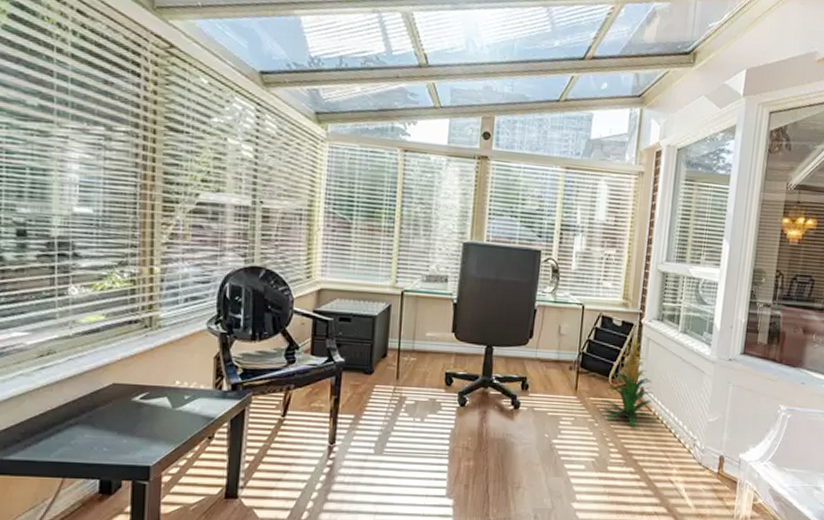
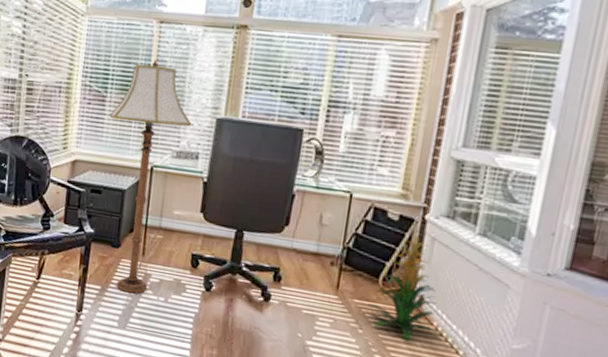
floor lamp: none [356,187,440,418] -> present [109,59,192,294]

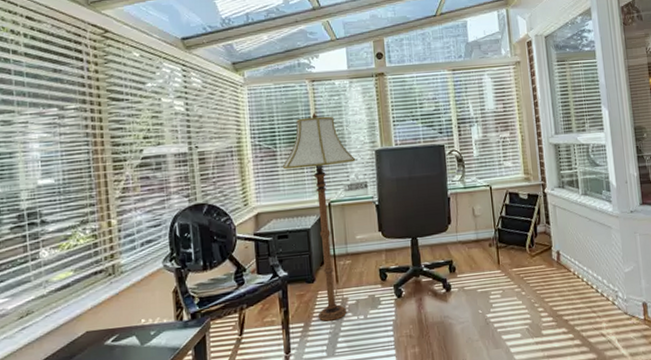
indoor plant: present [368,234,442,340] -> none [524,206,579,289]

